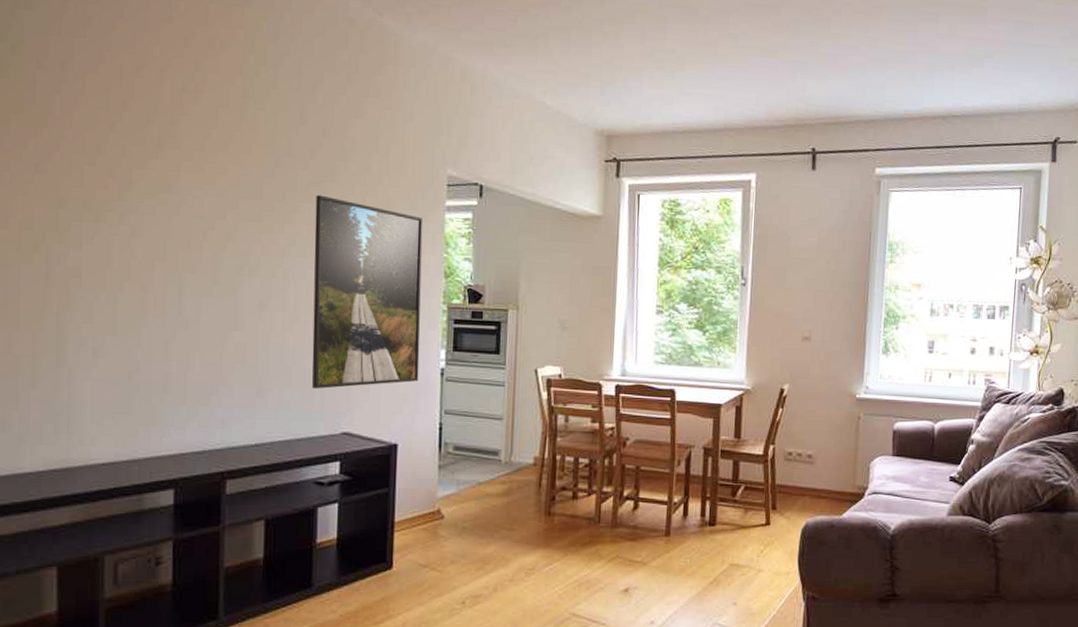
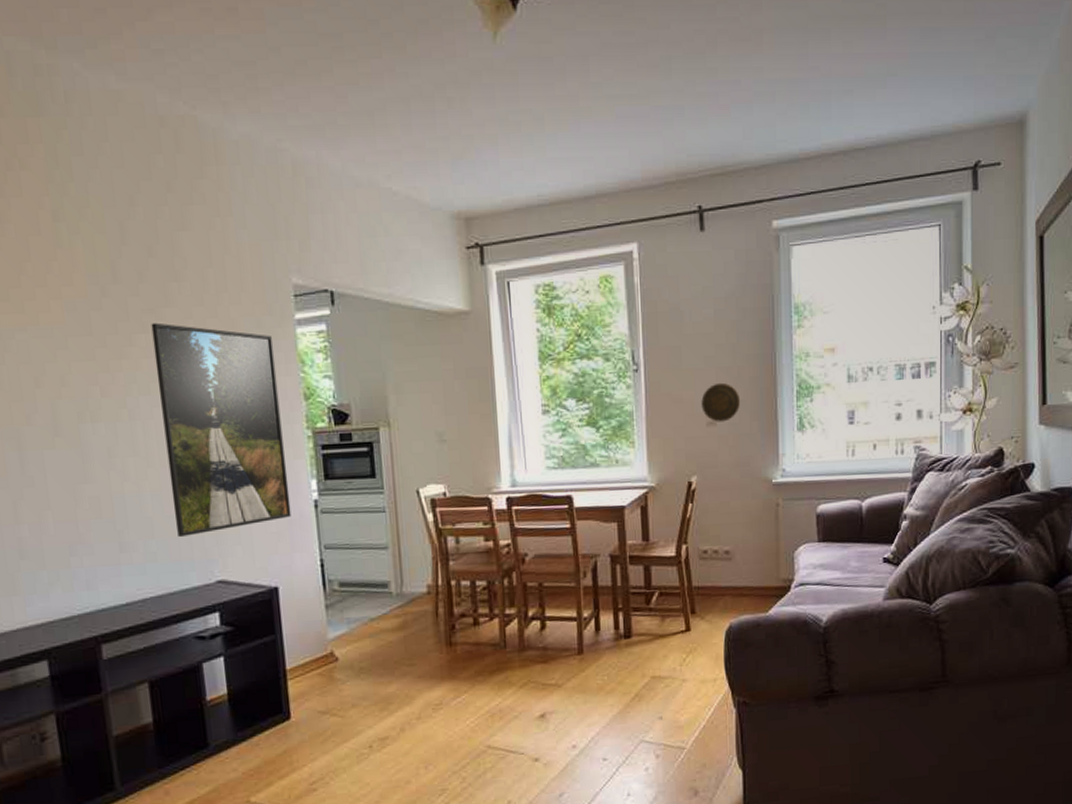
decorative plate: none [799,303,834,339] -> present [701,382,741,422]

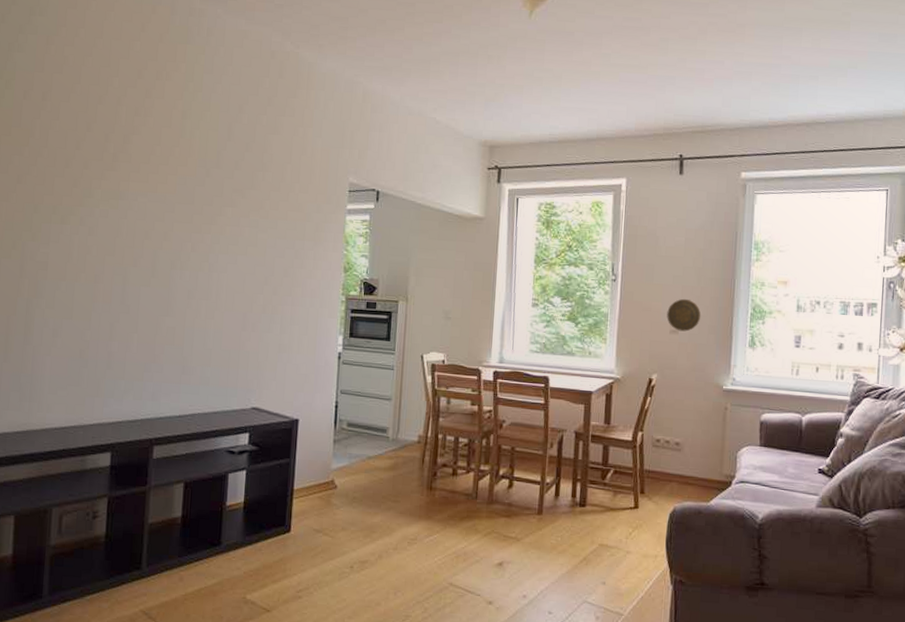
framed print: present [151,322,292,538] -> none [228,200,327,369]

